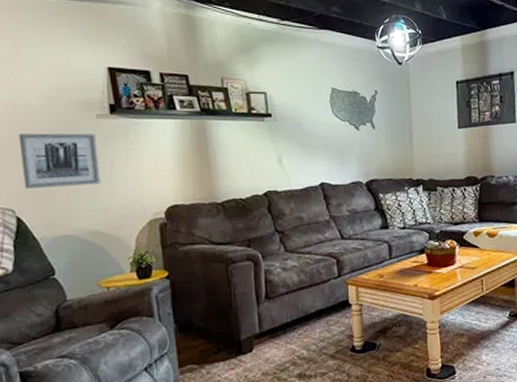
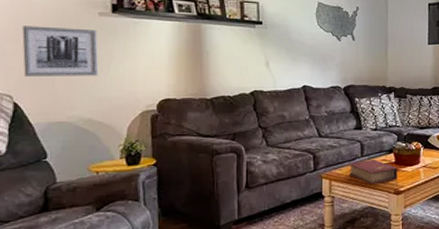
book: none [377,260,432,290] -> present [349,159,398,185]

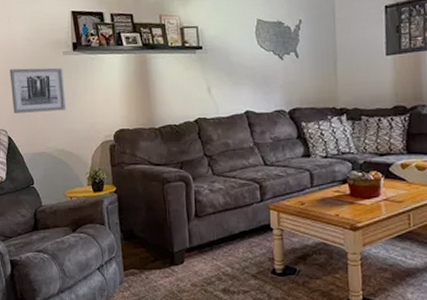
book: present [349,159,398,185] -> none [298,189,354,219]

